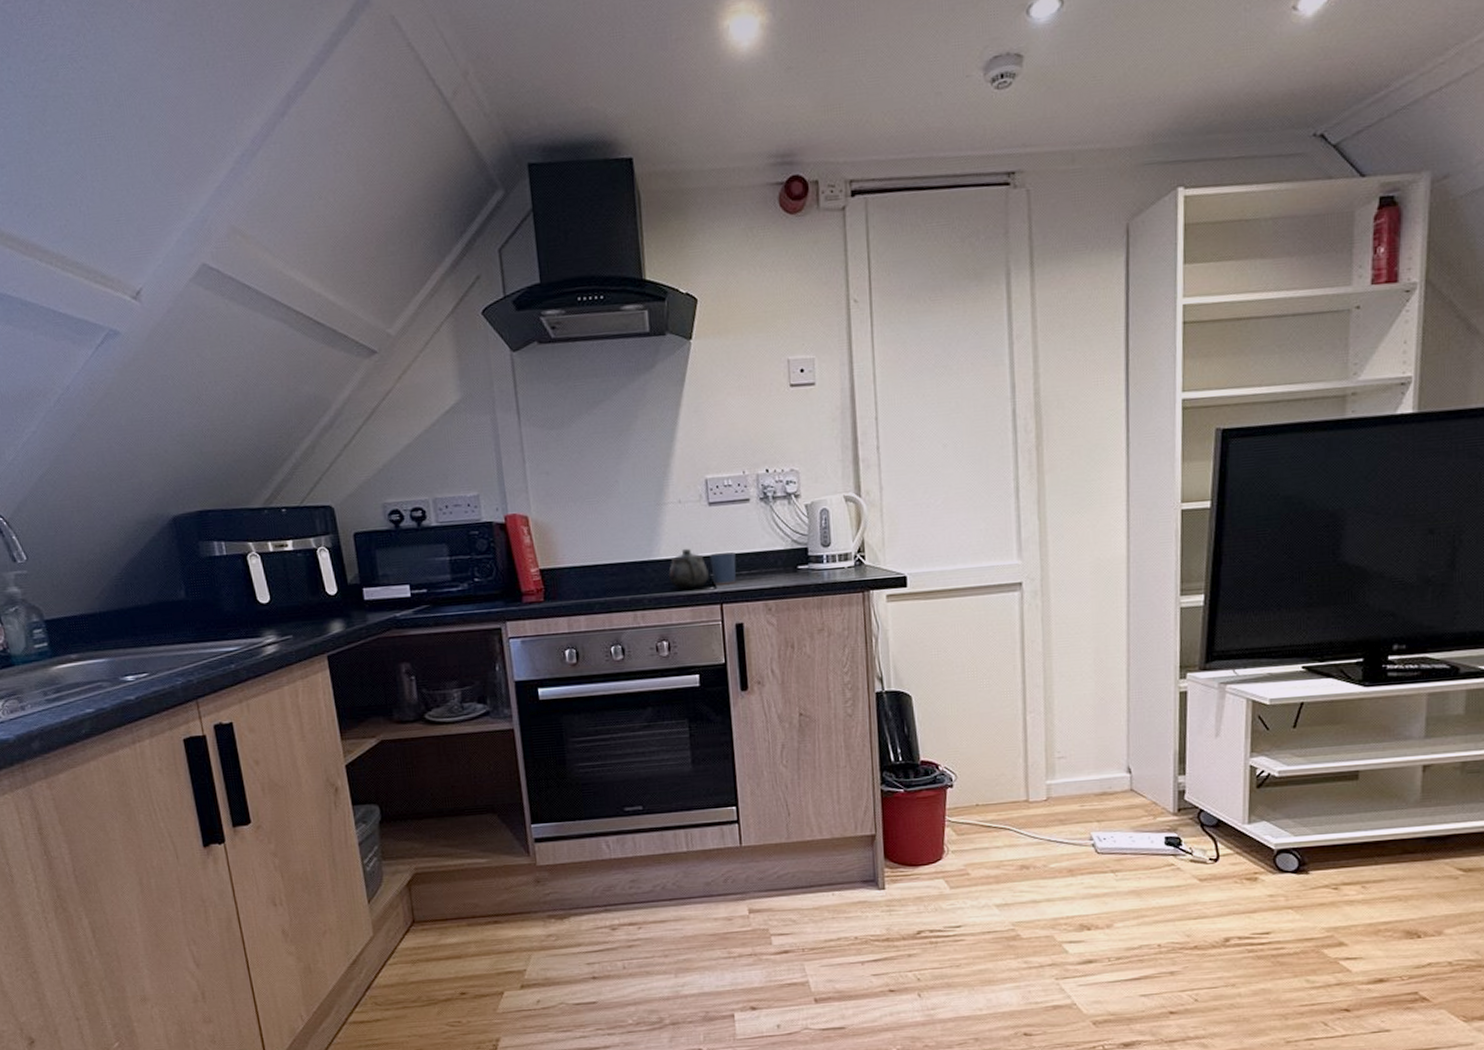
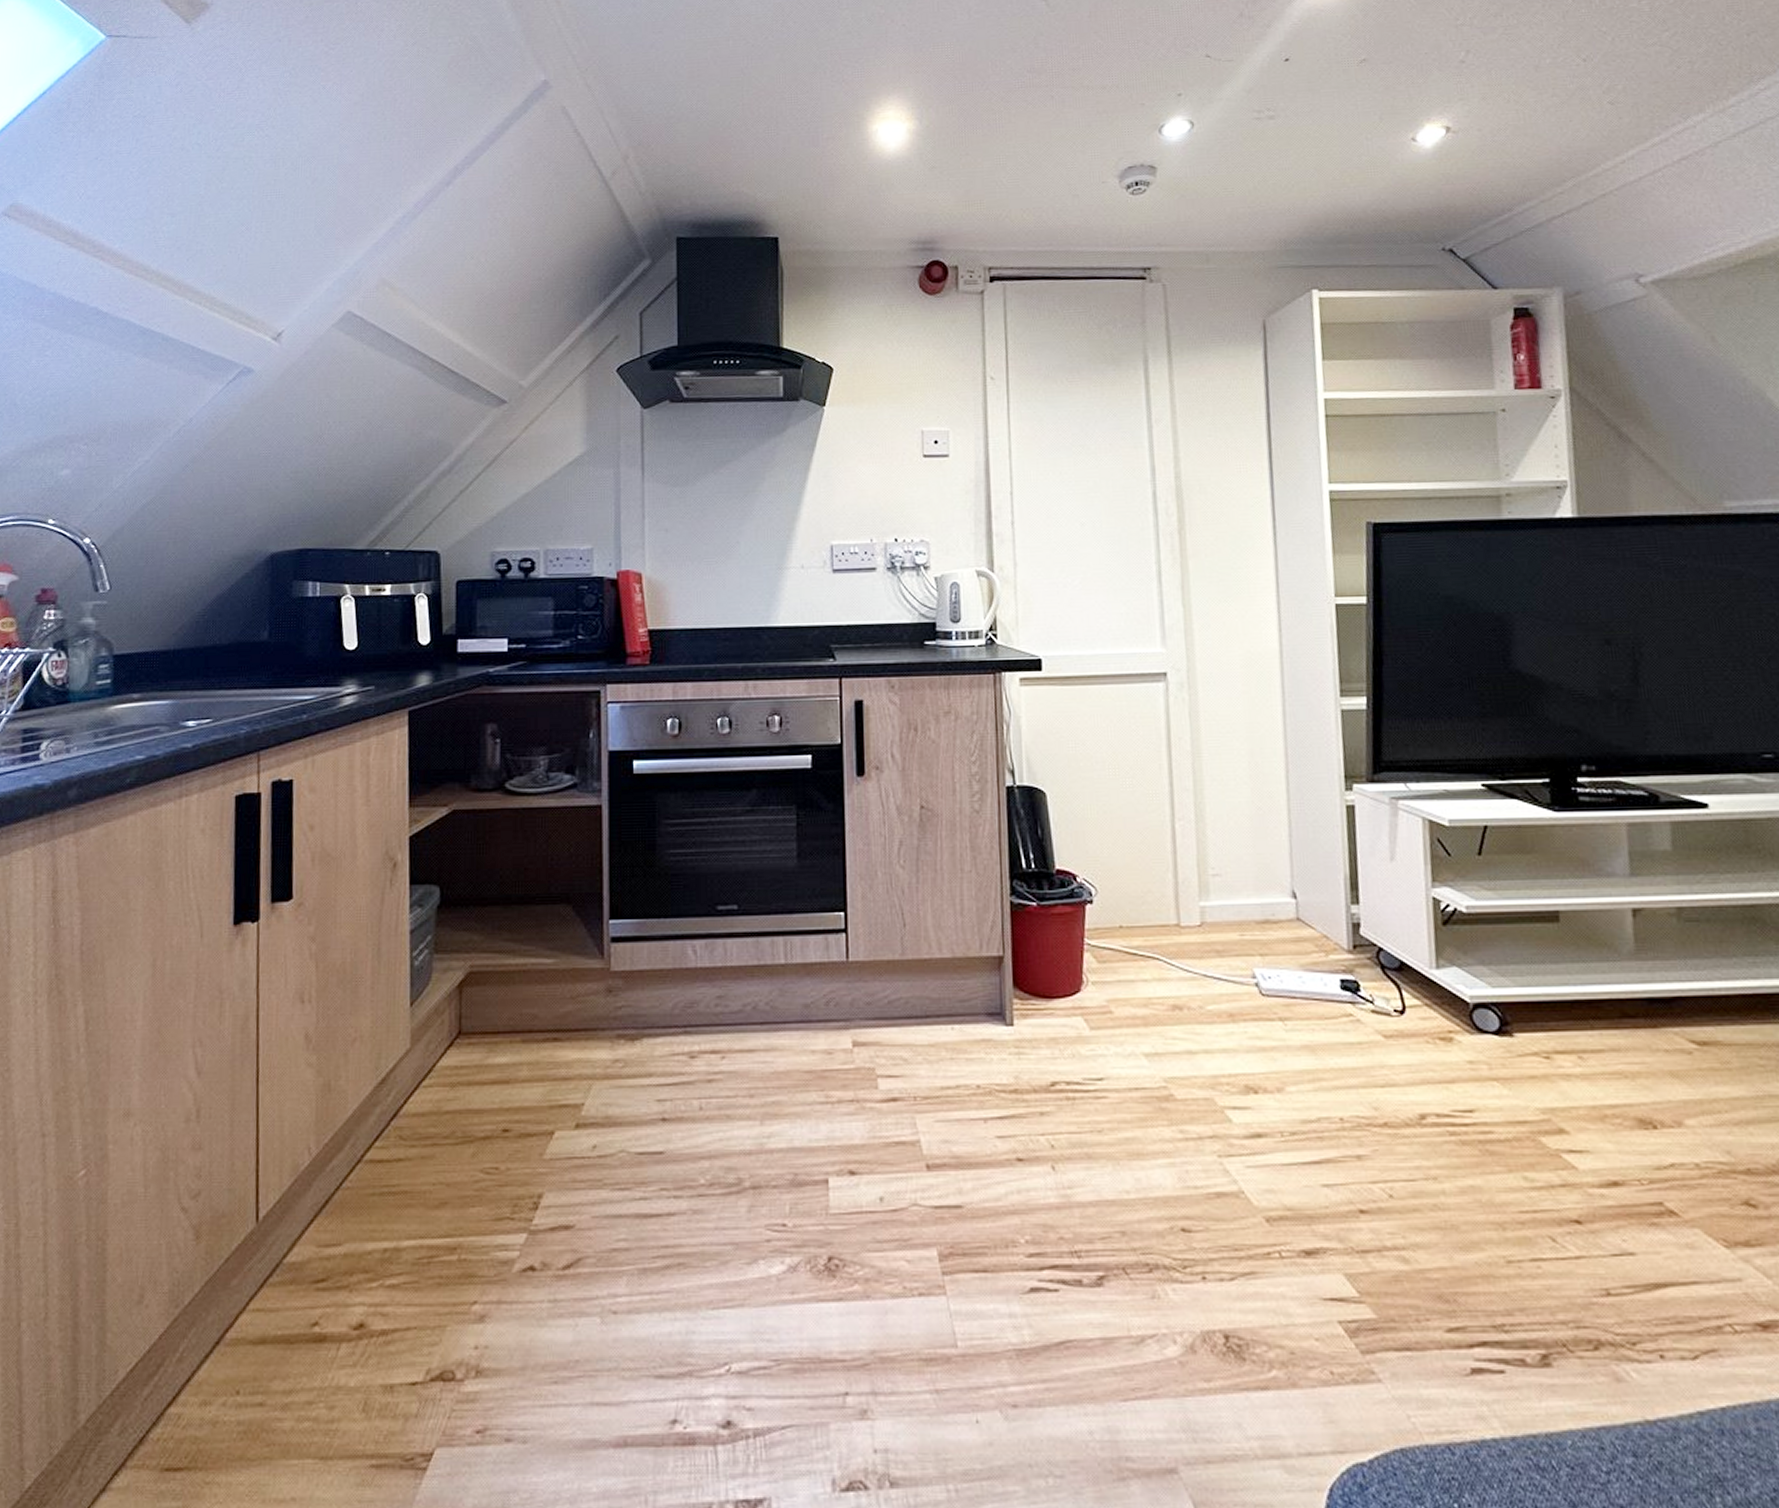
teapot: present [669,548,709,589] -> none [786,616,829,660]
mug: present [710,552,737,586] -> none [831,623,859,658]

